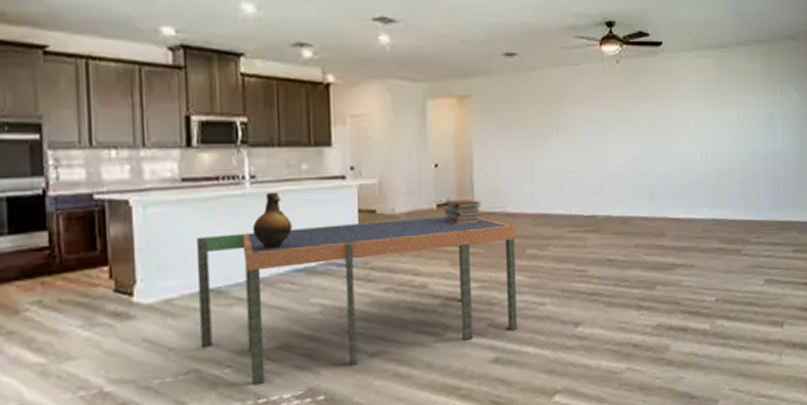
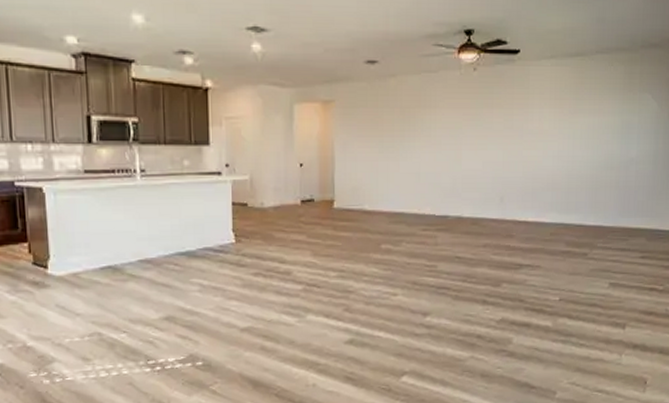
dining table: present [195,216,517,386] -> none [96,211,372,349]
ceramic jug: present [252,192,292,250] -> none [142,184,176,234]
book stack: present [444,199,482,224] -> none [308,196,341,219]

